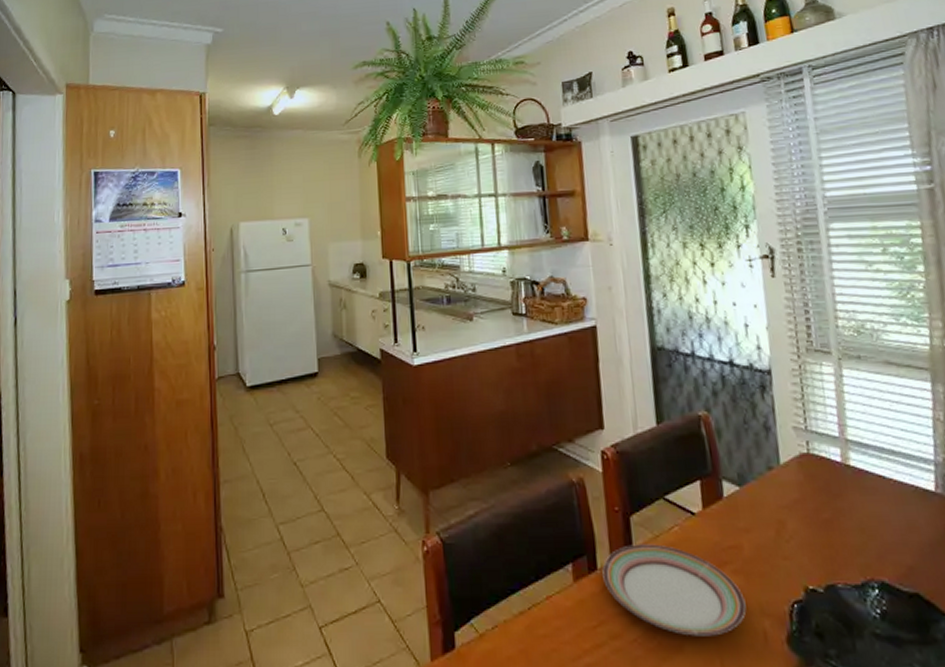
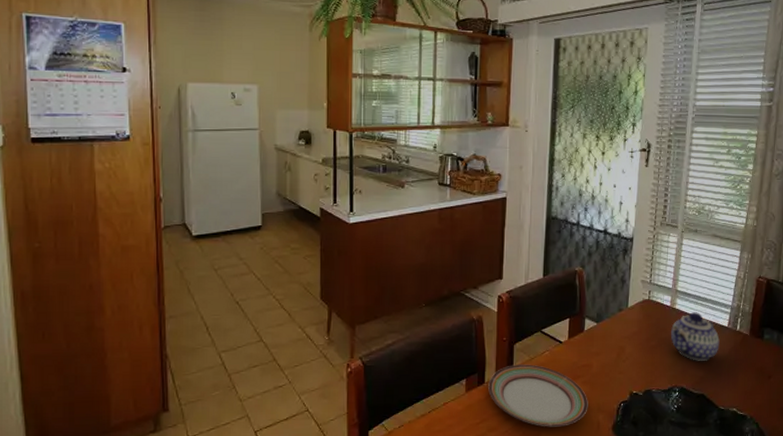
teapot: none [849,470,929,543] -> present [671,312,720,361]

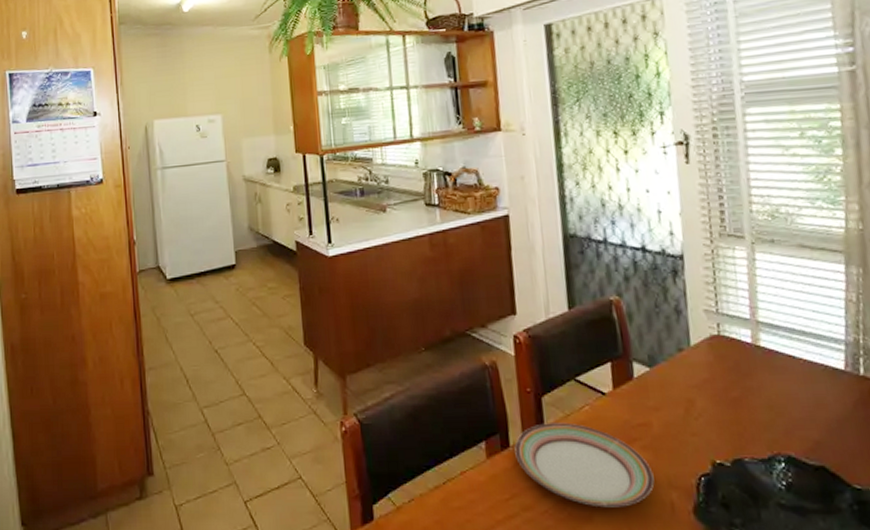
teapot: present [671,312,720,361] -> none [758,350,837,419]

